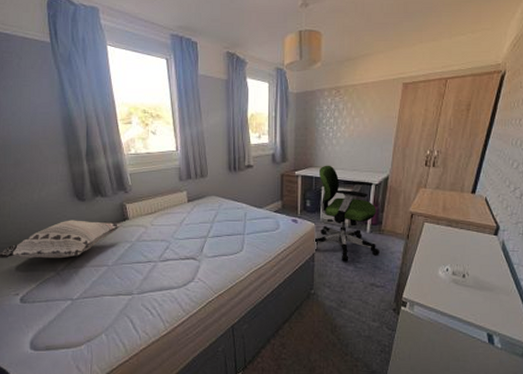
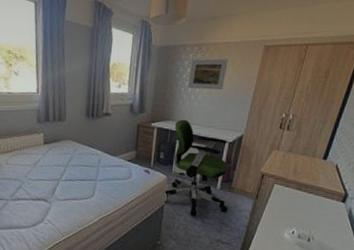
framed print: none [328,100,367,133] -> present [187,58,228,91]

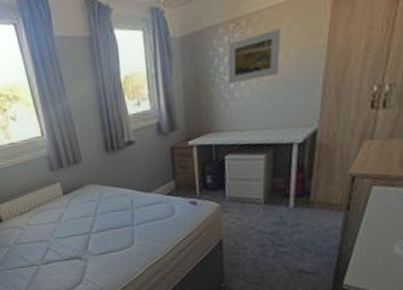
office chair: present [163,119,228,216] -> none [219,126,309,247]

